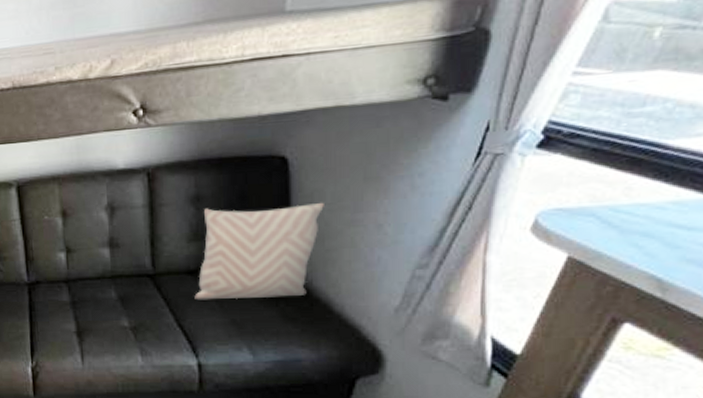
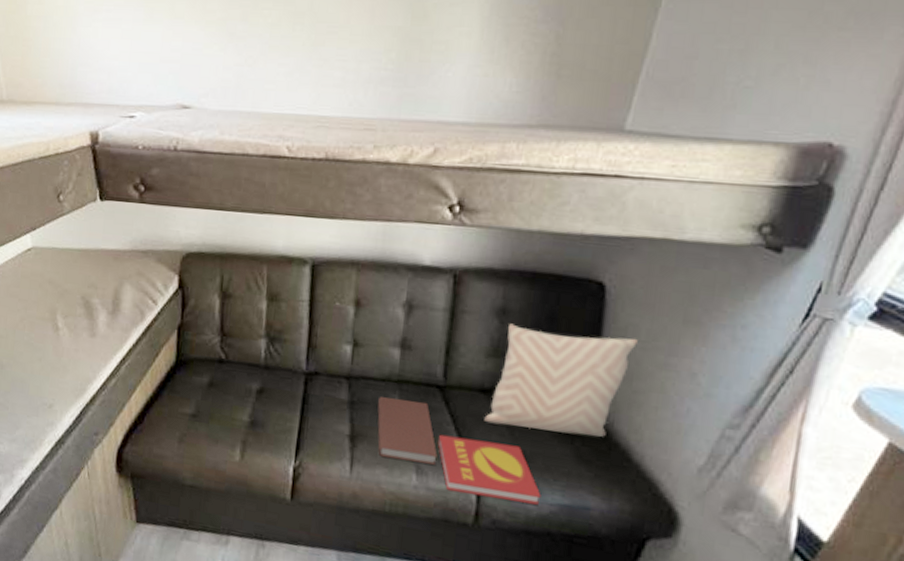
book: none [97,292,157,345] -> present [377,397,437,465]
book: none [155,316,256,366] -> present [437,434,541,505]

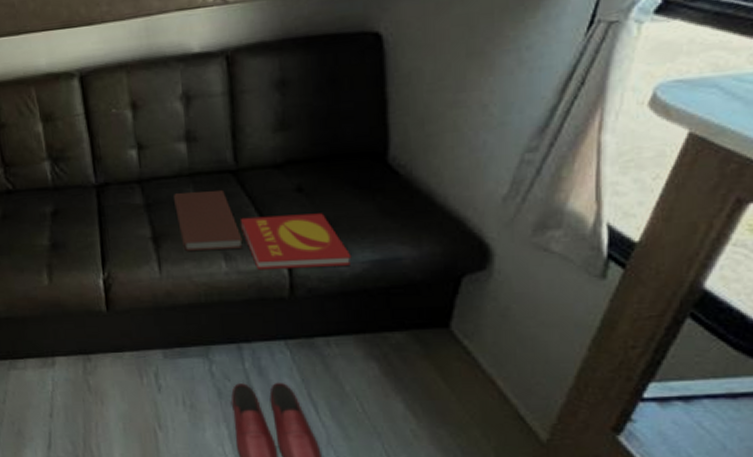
pillow: present [484,323,638,437] -> none [282,82,423,197]

